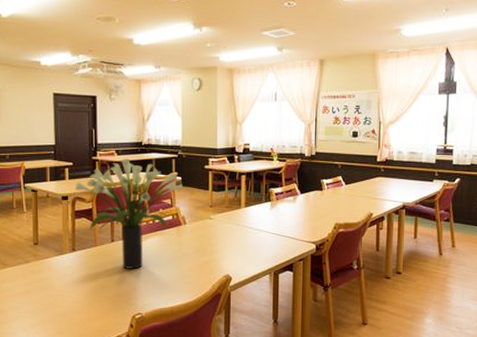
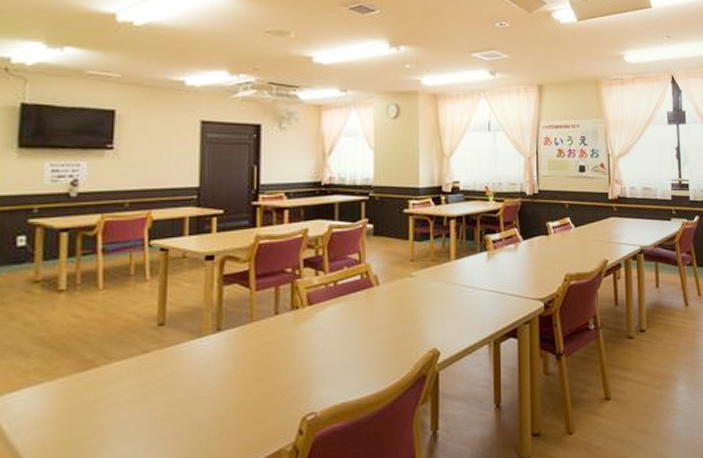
potted plant: present [75,158,183,269] -> none [225,202,375,351]

